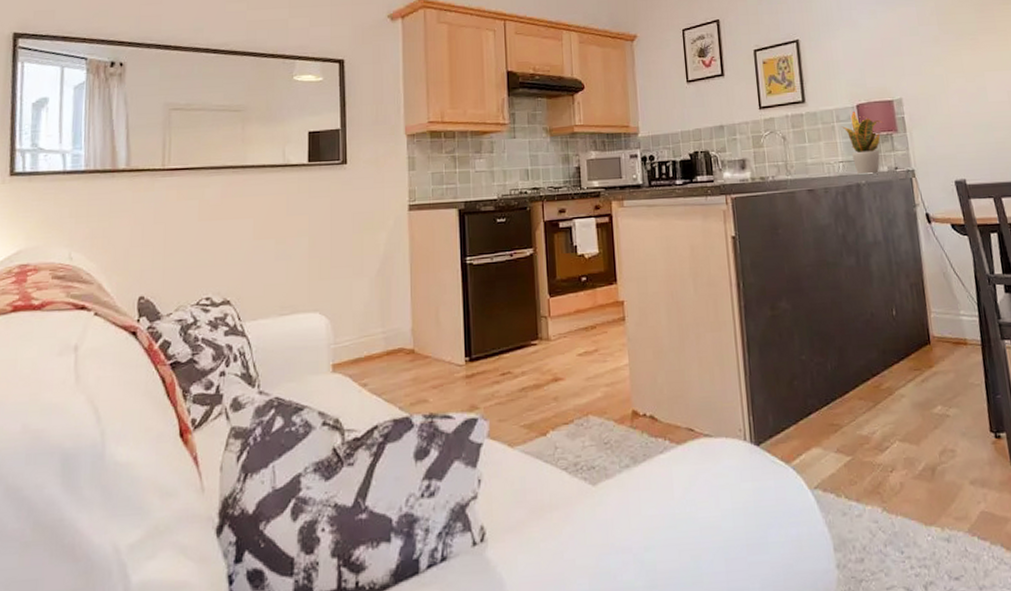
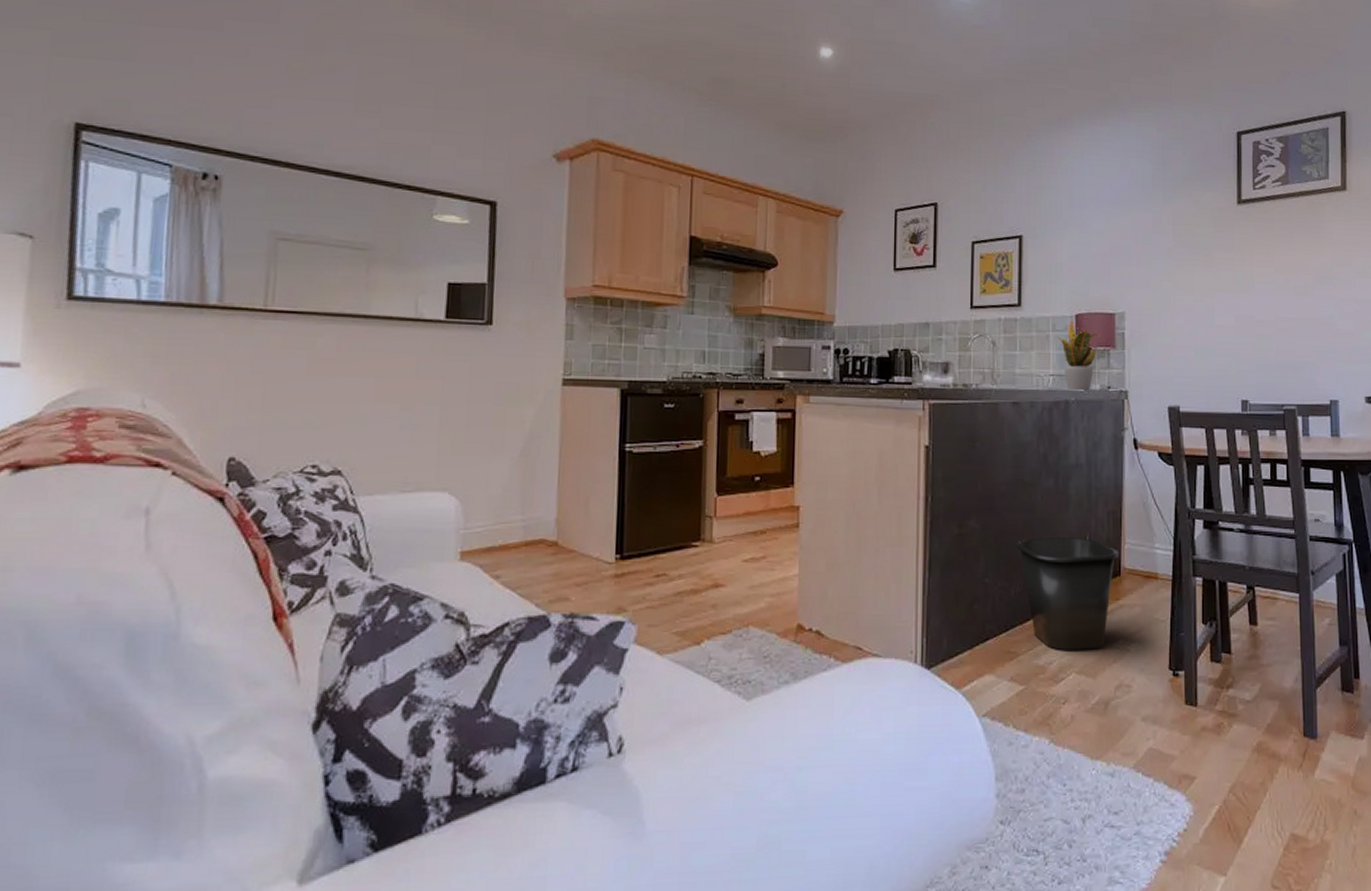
waste bin: none [826,310,927,420] -> present [1016,537,1119,650]

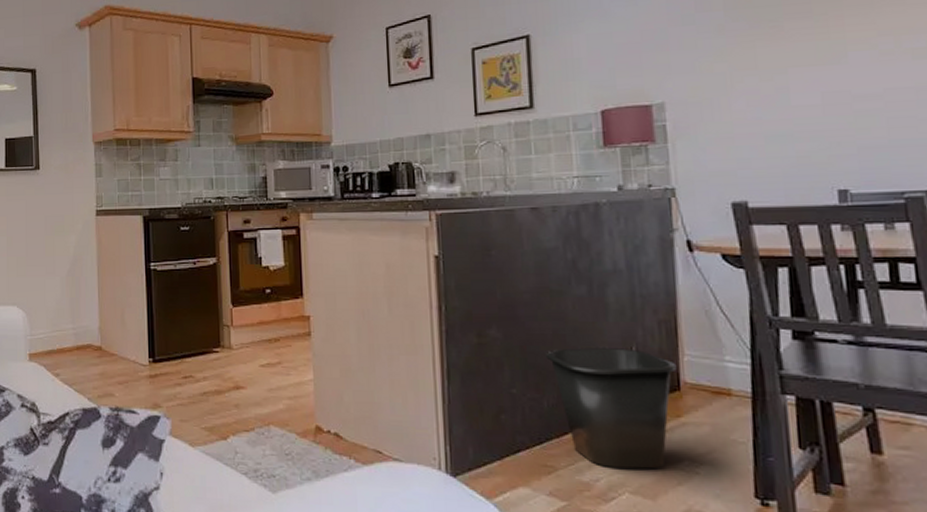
potted plant: present [1057,320,1101,393] -> none [579,117,636,194]

